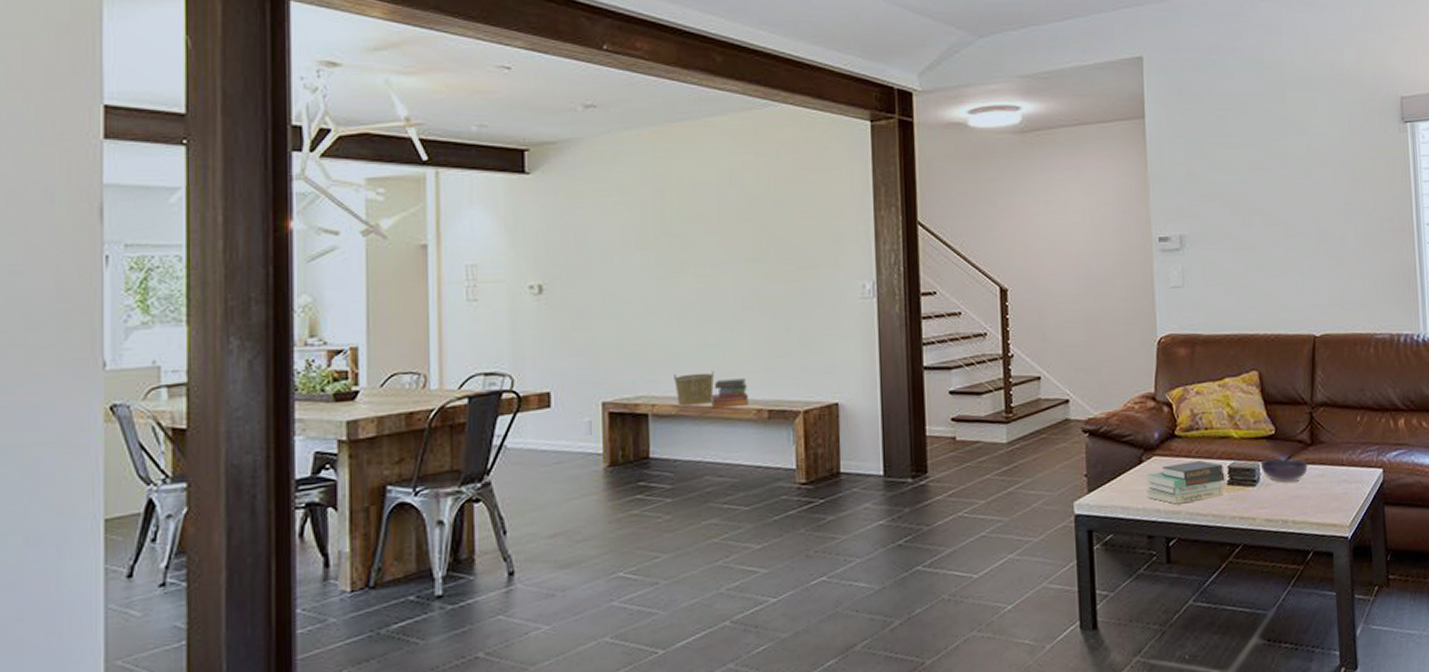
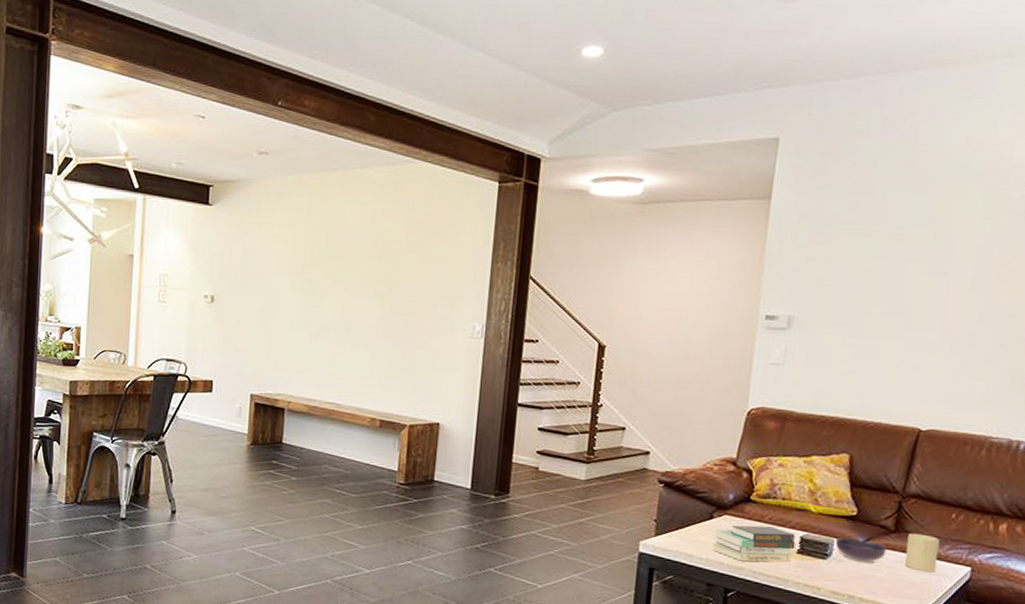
basket: present [674,370,715,406] -> none [307,380,340,408]
books: present [711,378,748,409] -> none [334,389,366,413]
candle: none [1323,442,1354,482] -> present [904,533,940,573]

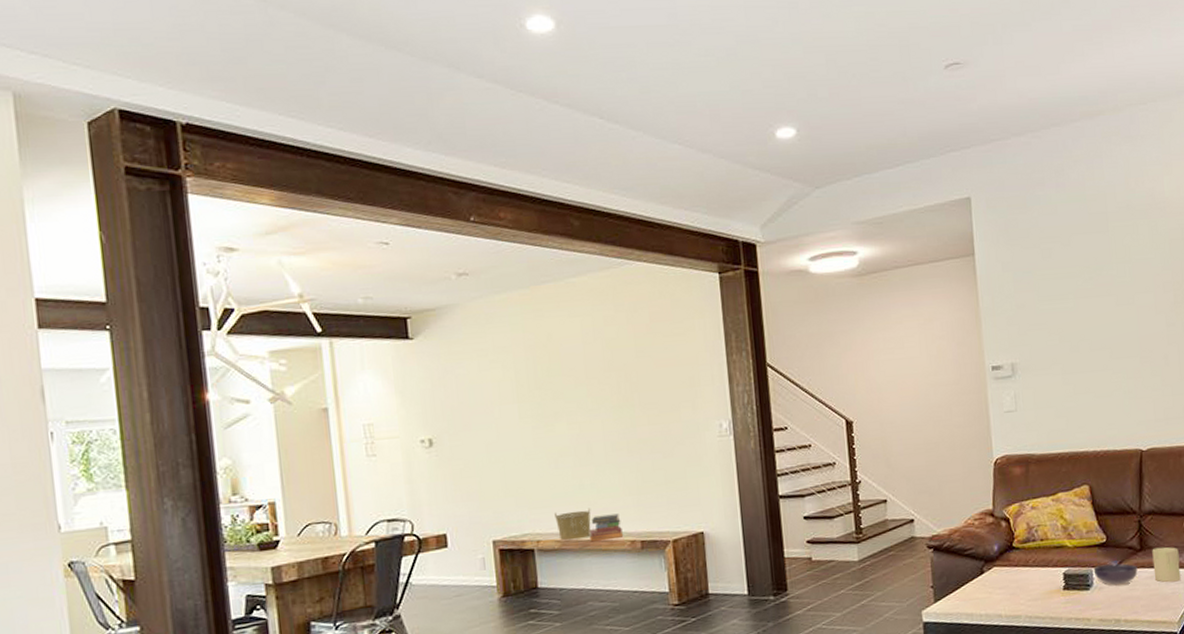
basket: none [307,380,340,408] -> present [555,508,591,541]
books: none [334,389,366,413] -> present [589,513,623,542]
books: present [712,525,796,562] -> none [987,569,1061,610]

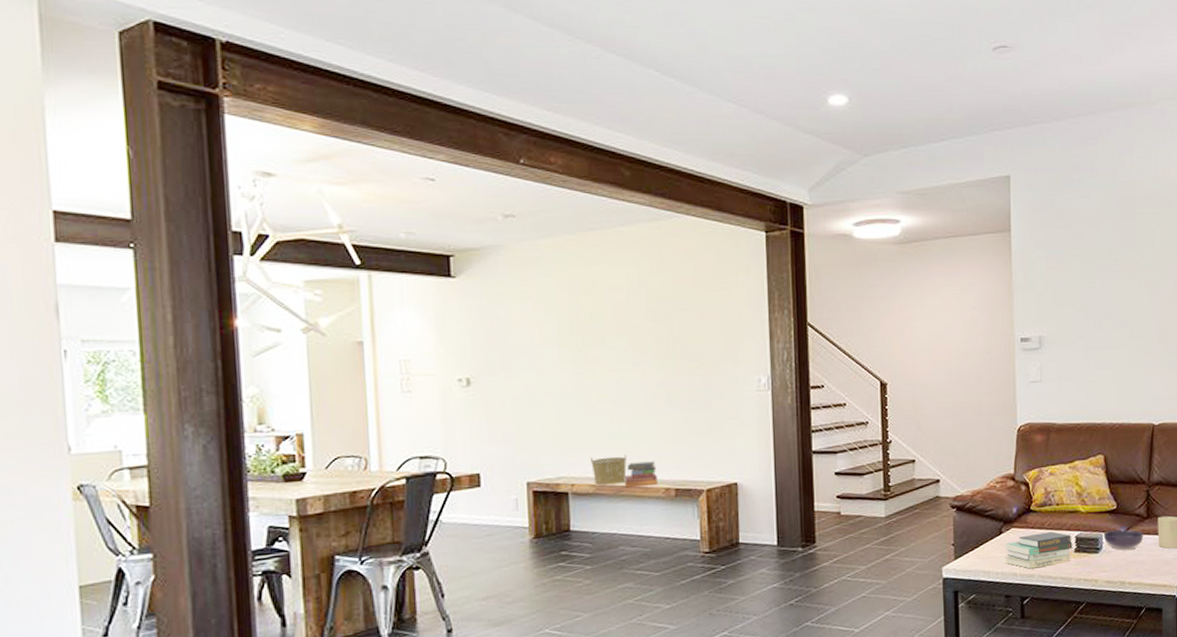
books: none [987,569,1061,610] -> present [1004,532,1073,569]

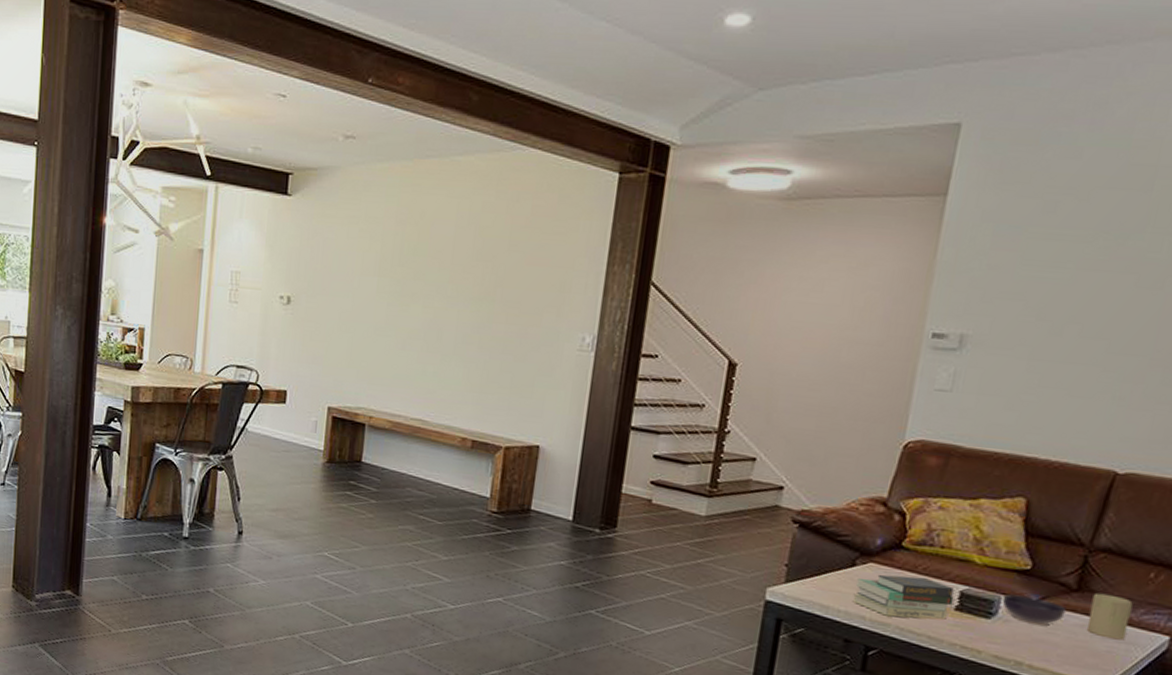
basket: present [591,454,627,486] -> none [391,393,429,425]
books: present [624,461,657,488] -> none [421,405,457,432]

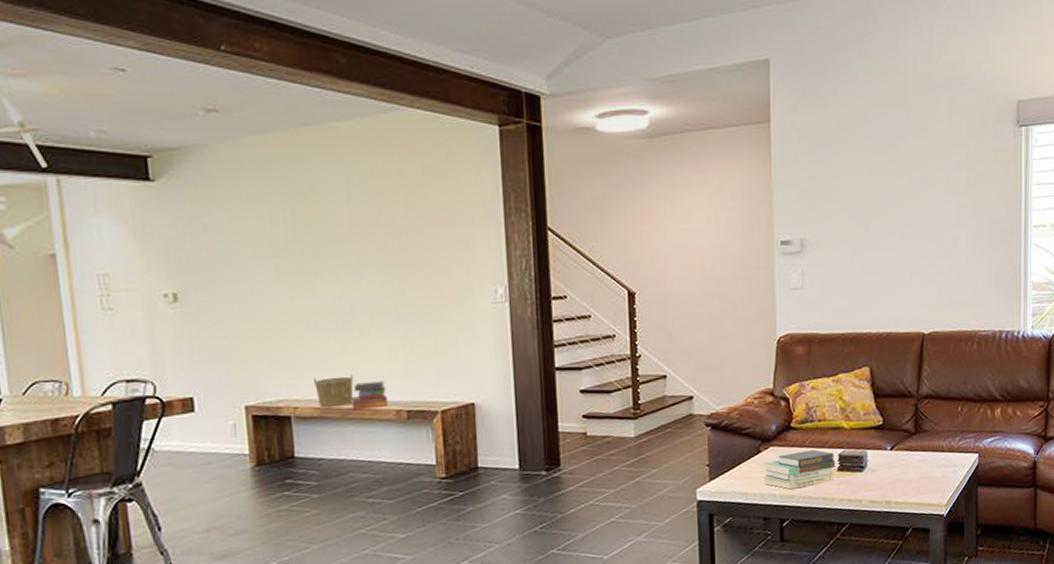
basket: none [391,393,429,425] -> present [314,374,354,408]
books: none [421,405,457,432] -> present [351,381,388,411]
bowl: present [1002,594,1066,626] -> none [868,446,911,469]
candle: present [1086,592,1133,640] -> none [926,430,952,466]

